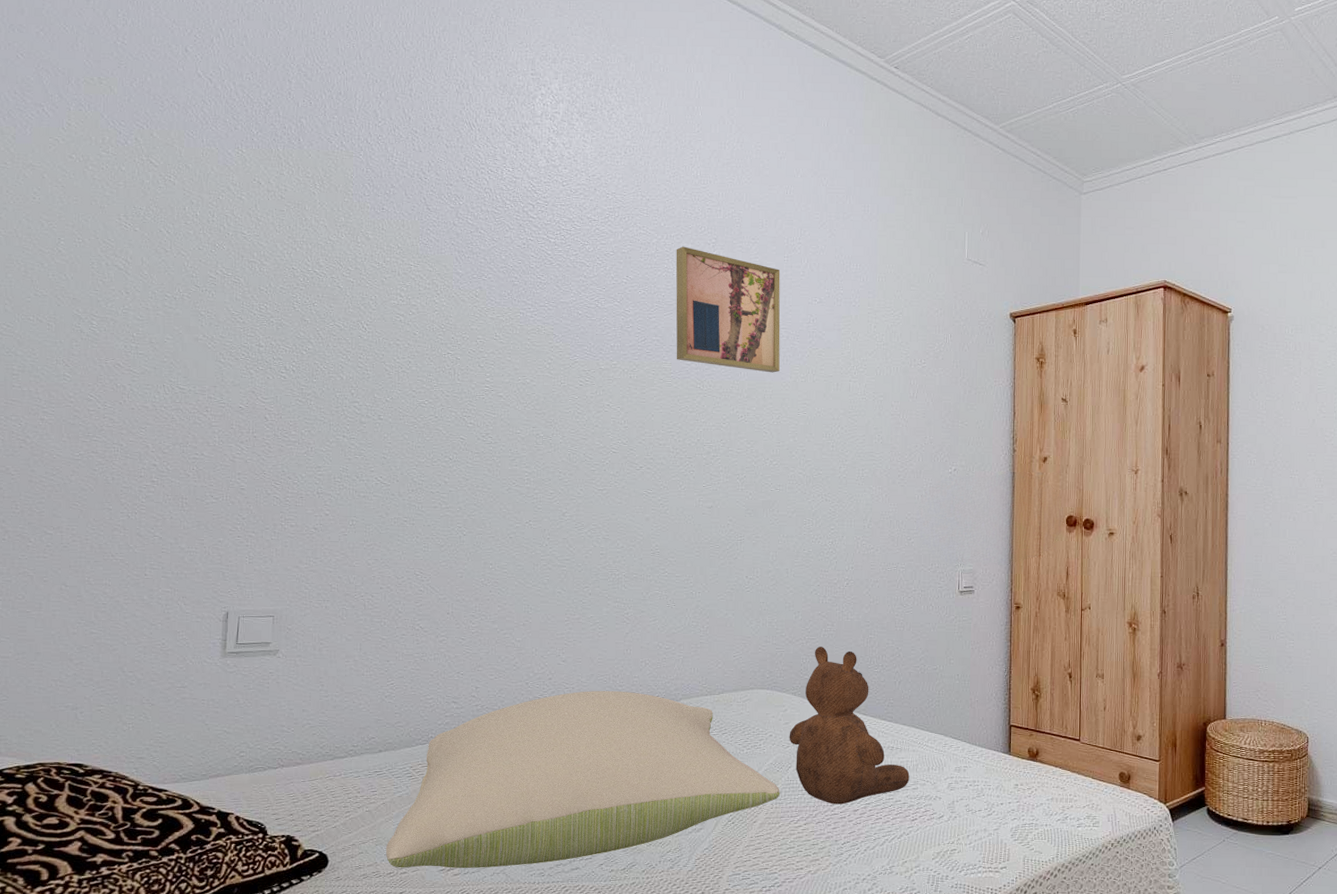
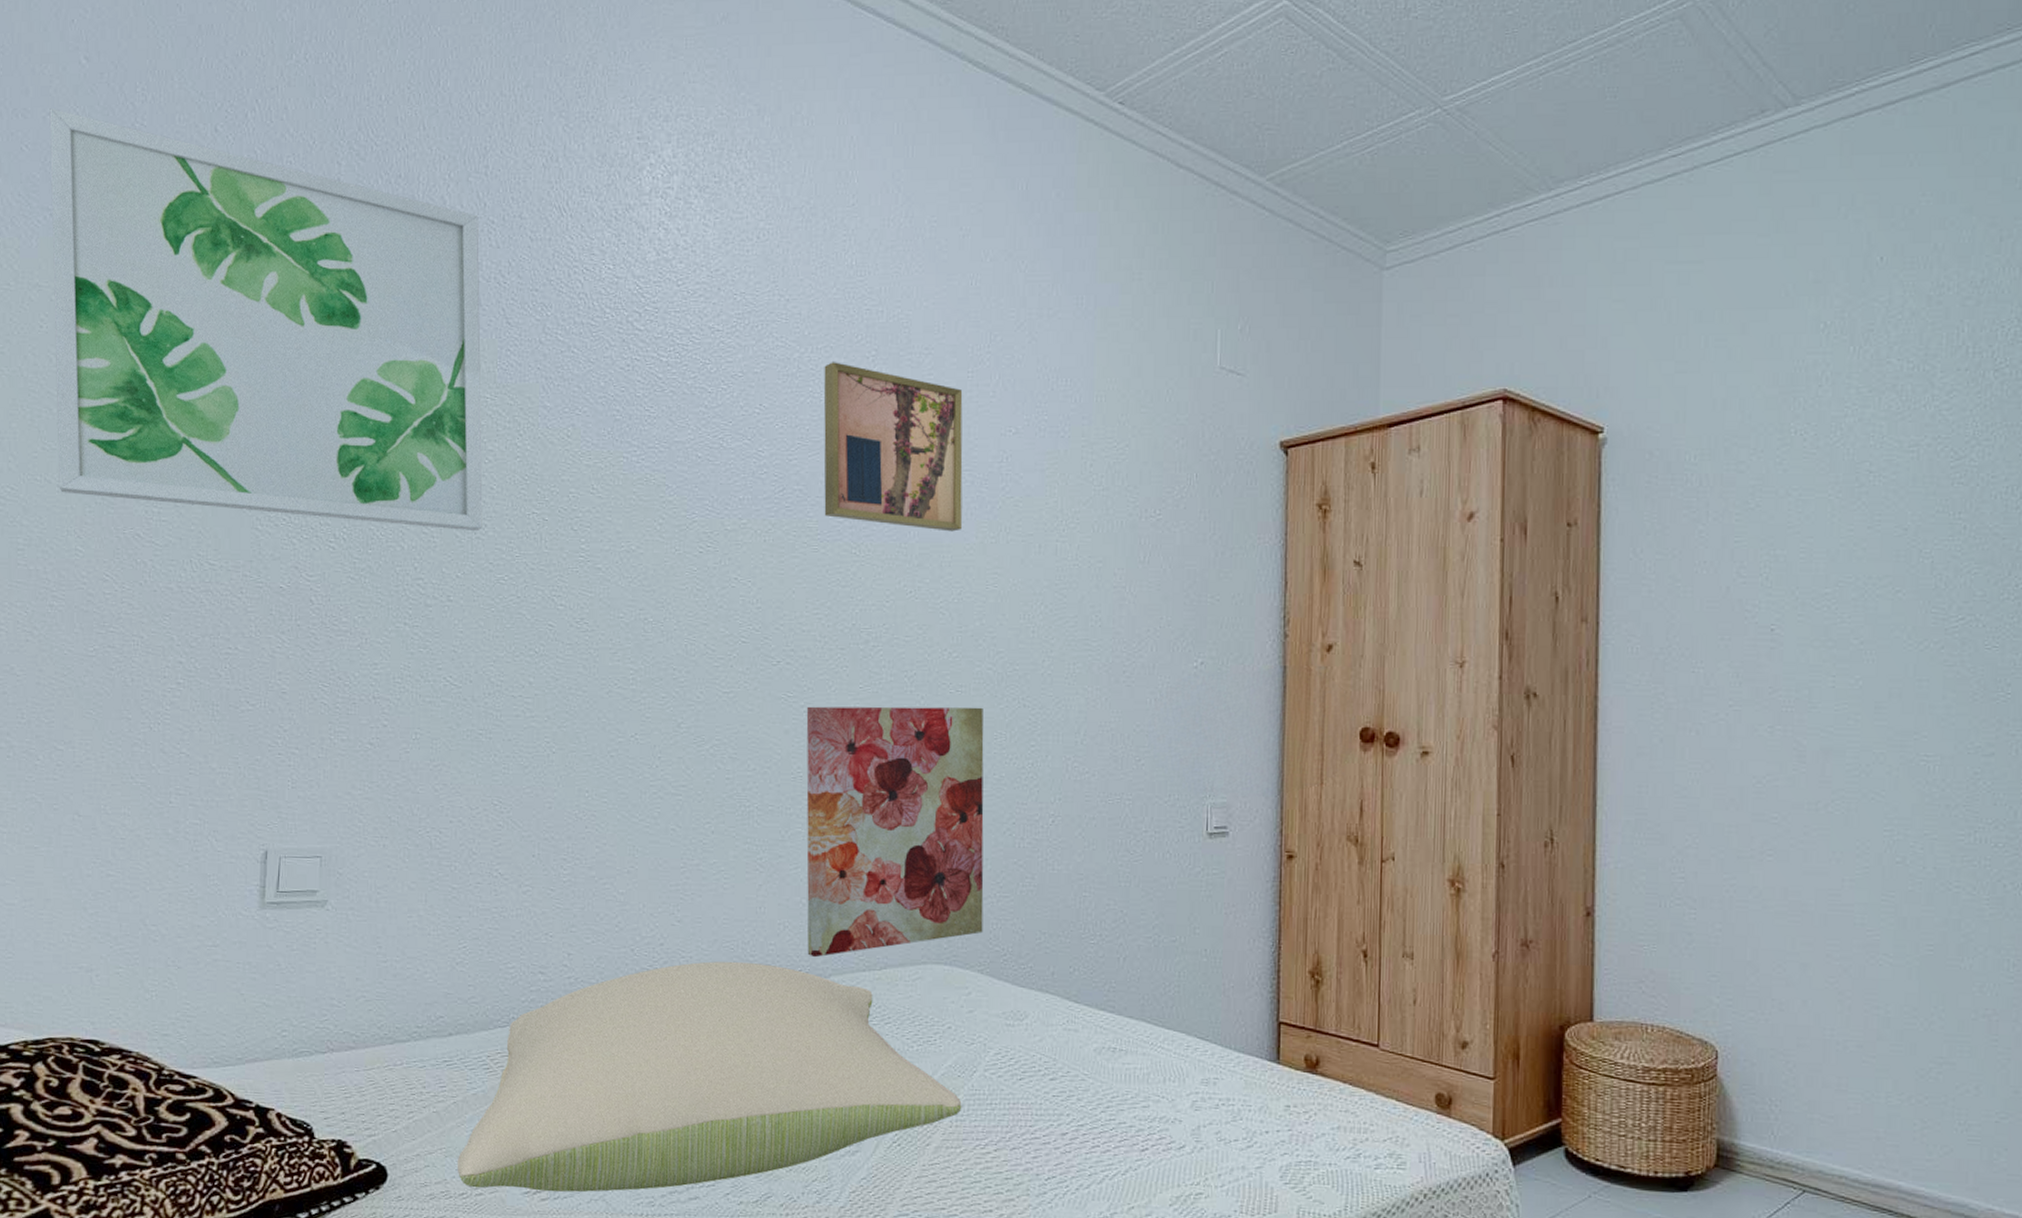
wall art: none [42,26,407,367] -> present [49,108,483,532]
wall art: none [662,500,797,686] -> present [806,706,984,958]
teddy bear: present [789,647,910,805] -> none [974,907,1138,1125]

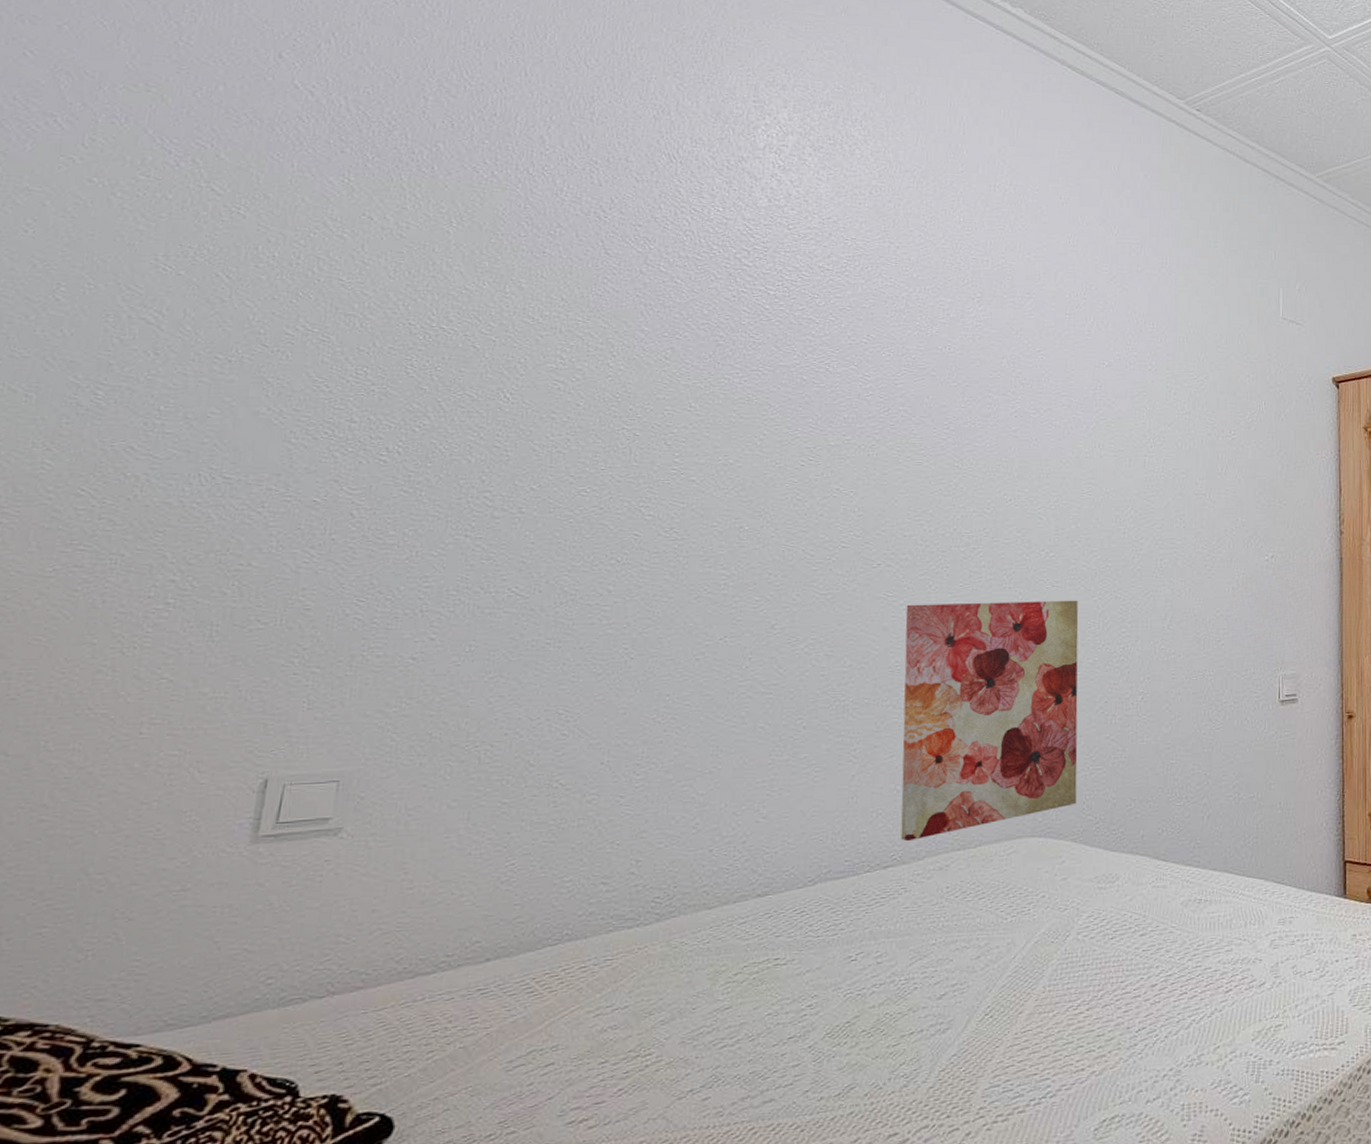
wall art: present [49,108,483,532] -> none [27,18,581,446]
pillow: present [457,961,962,1193] -> none [485,852,1055,1127]
wall art: present [823,362,963,532] -> none [928,301,1061,448]

